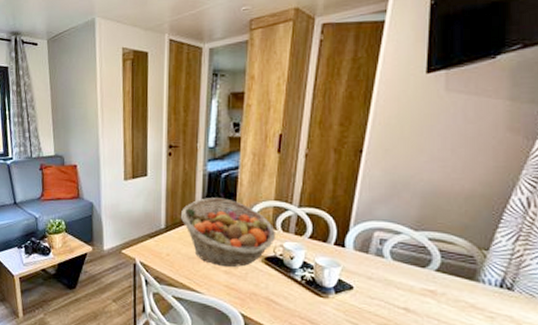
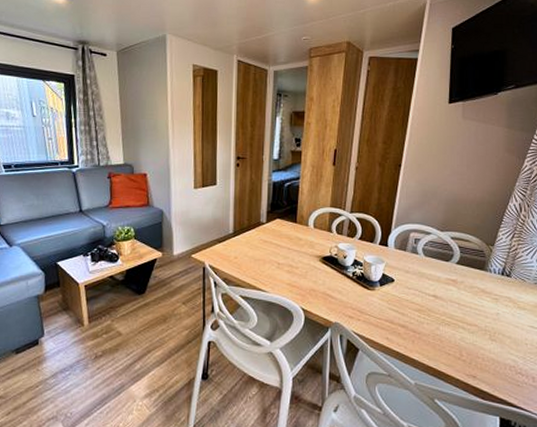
fruit basket: present [181,198,276,267] -> none [248,205,332,266]

